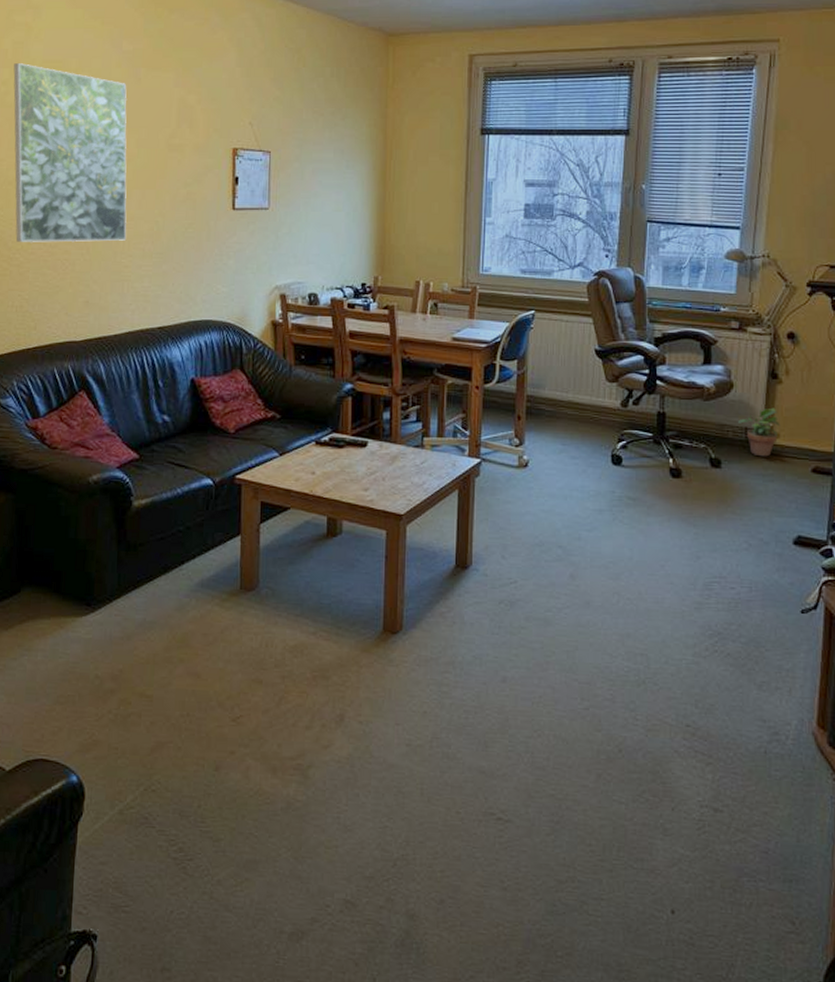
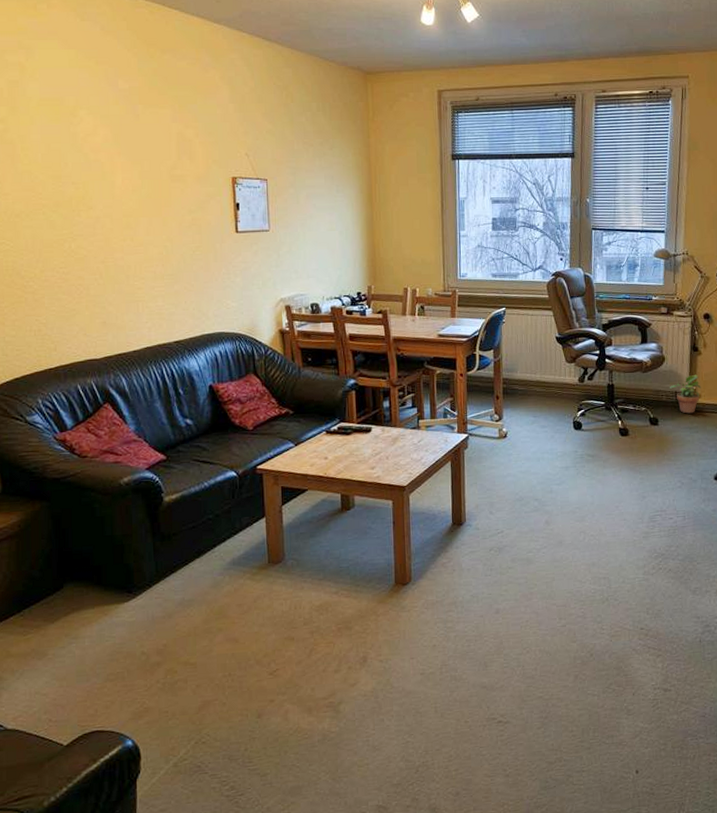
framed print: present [13,63,127,242] -> none [10,102,138,271]

